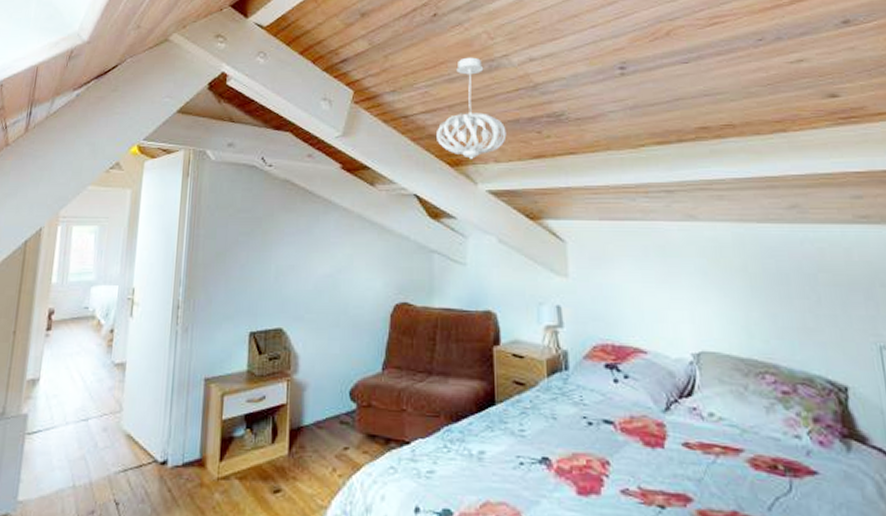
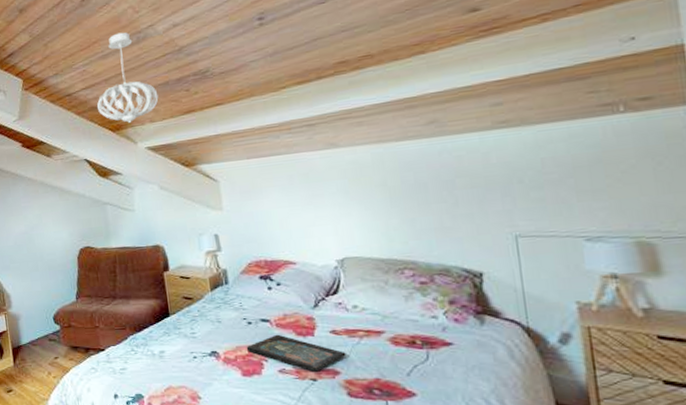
tray: none [584,441,700,496] -> present [246,334,347,372]

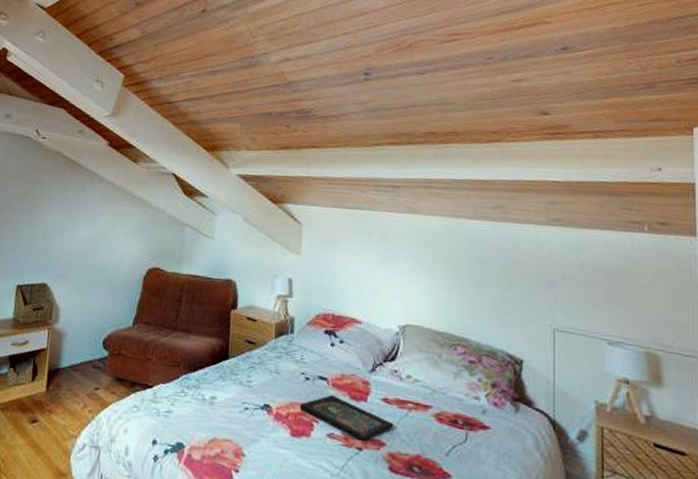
pendant light: present [97,32,159,124] -> none [196,52,259,147]

